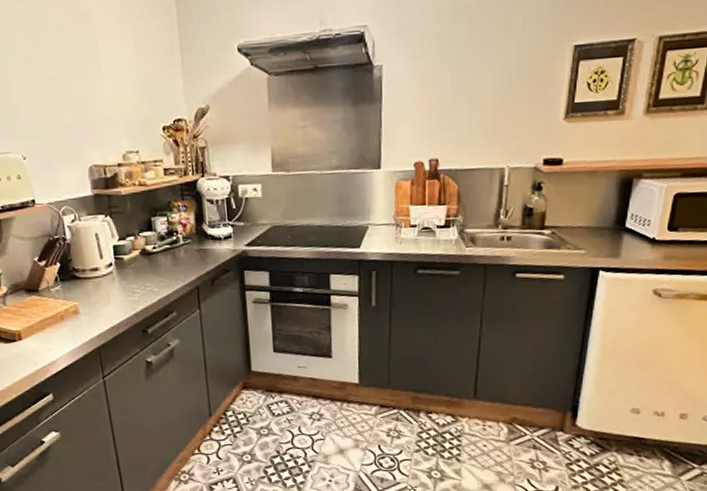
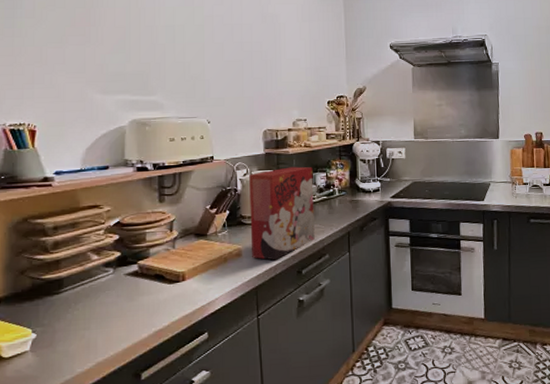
cereal box: none [78,209,159,319] -> present [249,166,315,261]

